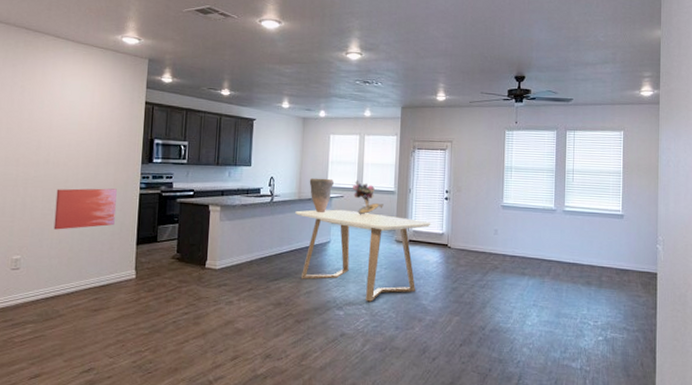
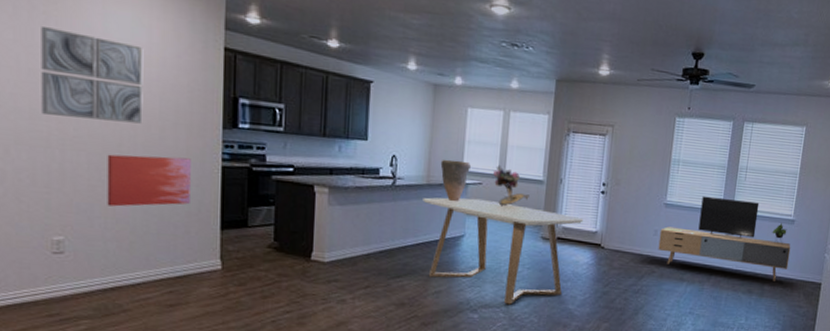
wall art: none [13,97,88,164] -> present [41,27,144,124]
media console: none [499,197,623,273] -> present [658,196,791,281]

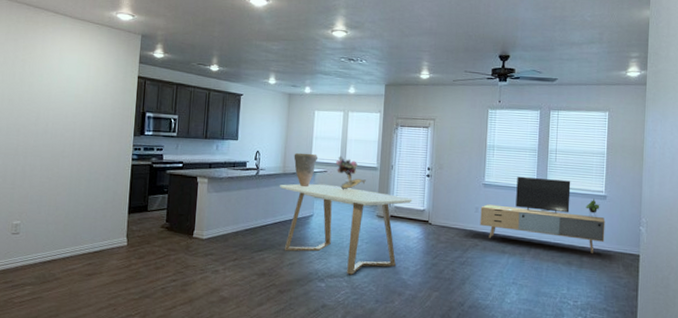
wall art: present [41,27,144,124] -> none [14,70,84,135]
wall art: present [107,154,191,207] -> none [51,158,110,198]

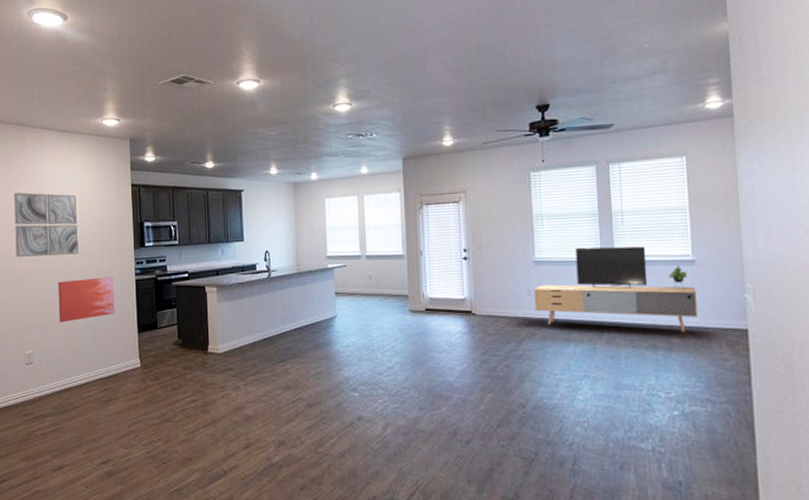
wall art: none [14,70,84,135] -> present [14,192,80,257]
wall art: none [51,158,110,198] -> present [58,277,115,323]
dining table: present [280,183,413,275] -> none [295,280,450,381]
decorative urn: present [294,152,319,187] -> none [307,247,335,286]
bouquet: present [336,155,366,190] -> none [355,245,392,285]

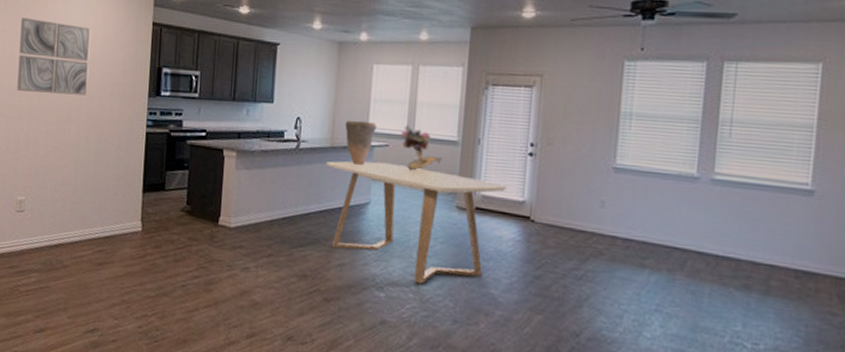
wall art: present [58,277,115,323] -> none [57,123,122,171]
dining table: none [295,280,450,381] -> present [326,161,508,284]
decorative urn: none [307,247,335,286] -> present [345,120,378,166]
bouquet: none [355,245,392,285] -> present [401,124,442,171]
media console: present [533,246,698,332] -> none [606,157,811,276]

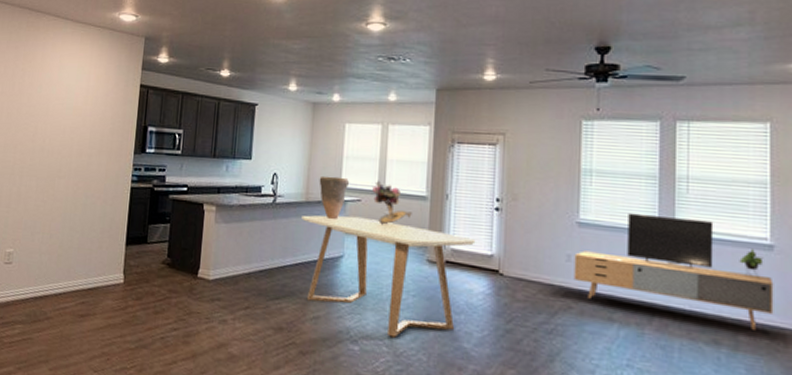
wall art: present [17,18,91,95] -> none [11,80,83,152]
media console: none [606,157,811,276] -> present [573,213,774,330]

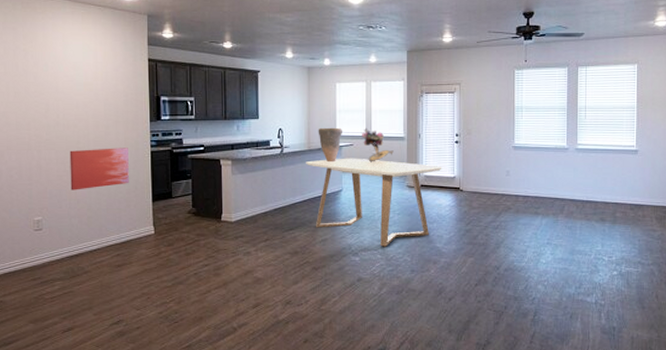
wall art: none [45,179,108,224] -> present [69,148,129,190]
media console: present [573,213,774,330] -> none [511,136,637,208]

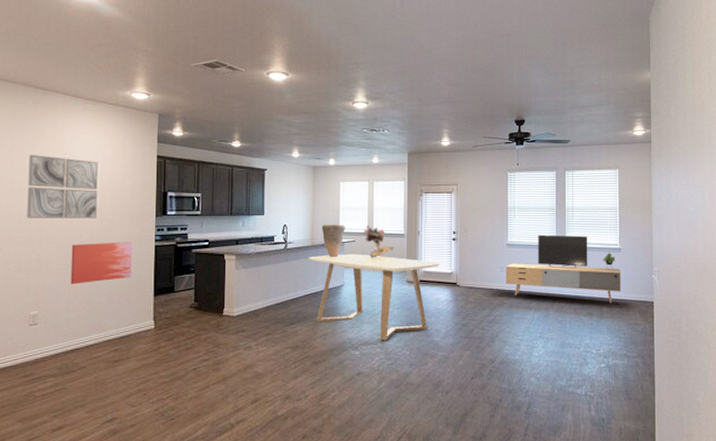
wall art: none [22,61,93,125] -> present [27,155,100,219]
media console: none [511,136,637,208] -> present [505,235,621,303]

